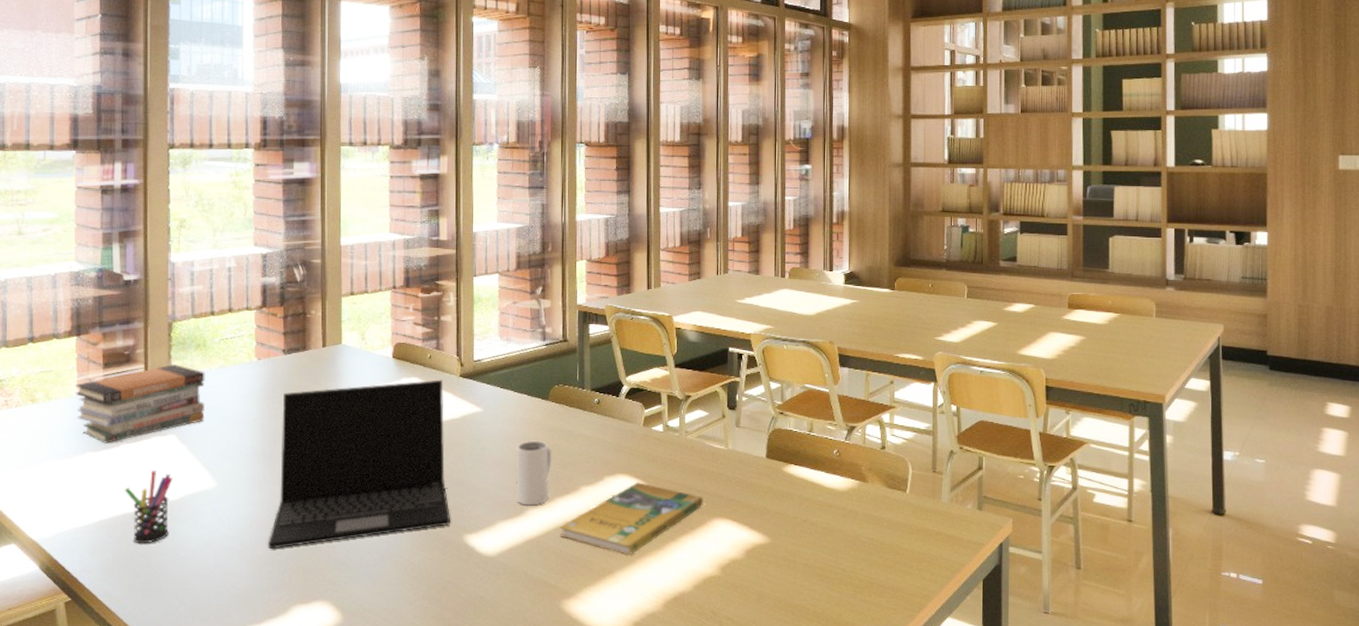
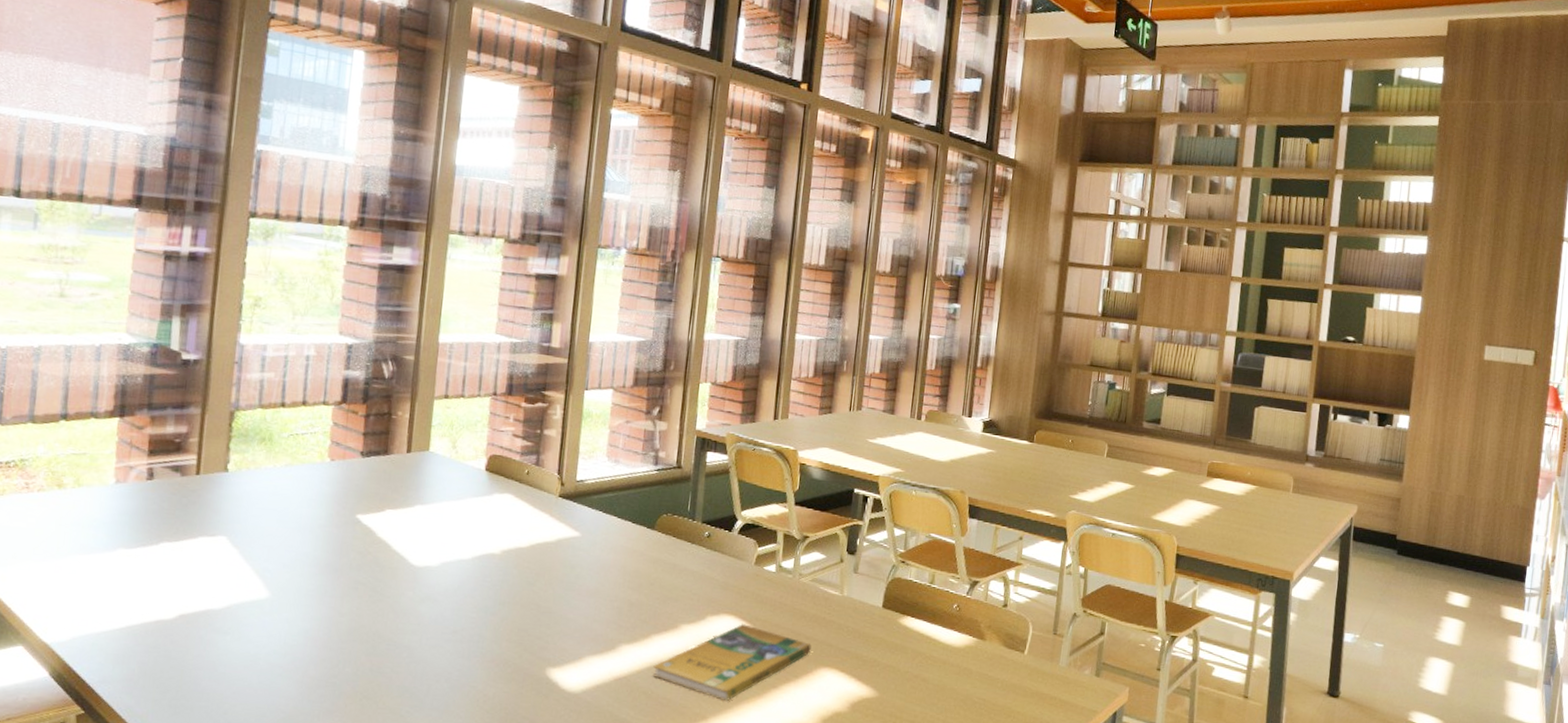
book stack: present [75,364,205,443] -> none [111,458,268,540]
pen holder: present [125,470,173,544] -> none [160,574,219,656]
laptop: present [267,379,451,550] -> none [322,497,540,671]
mug: present [516,440,552,506] -> none [609,571,653,642]

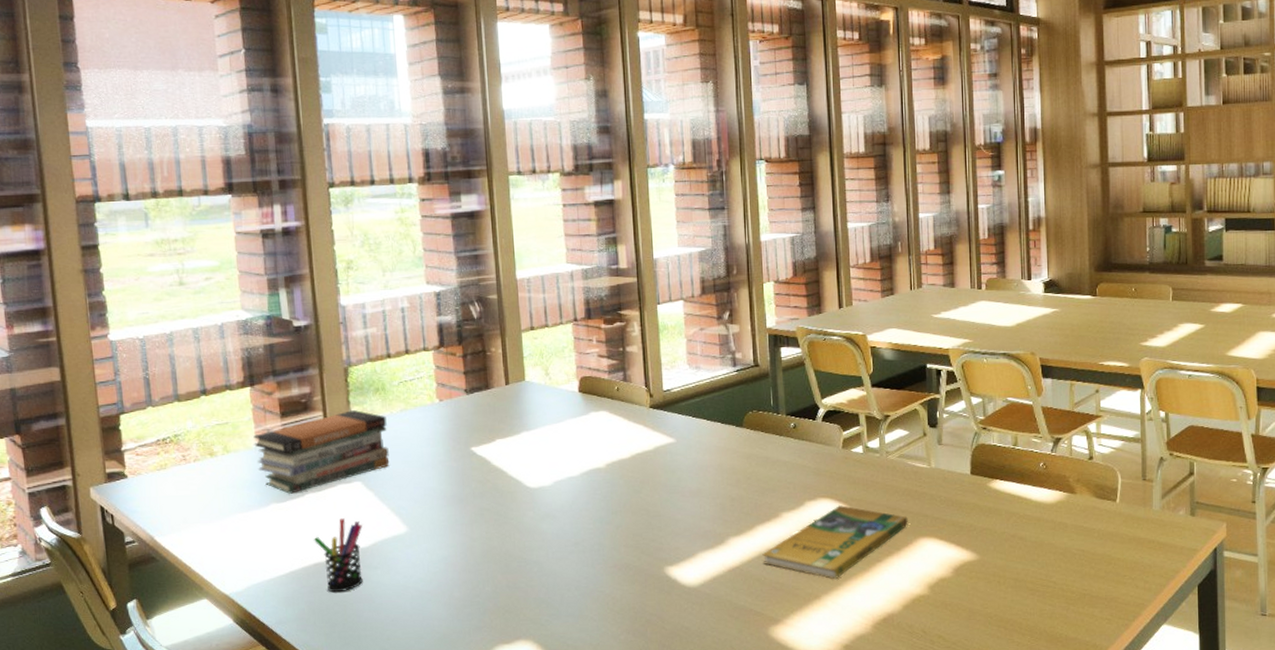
book stack: none [111,458,268,540] -> present [253,410,390,494]
pen holder: none [160,574,219,656] -> present [314,518,363,593]

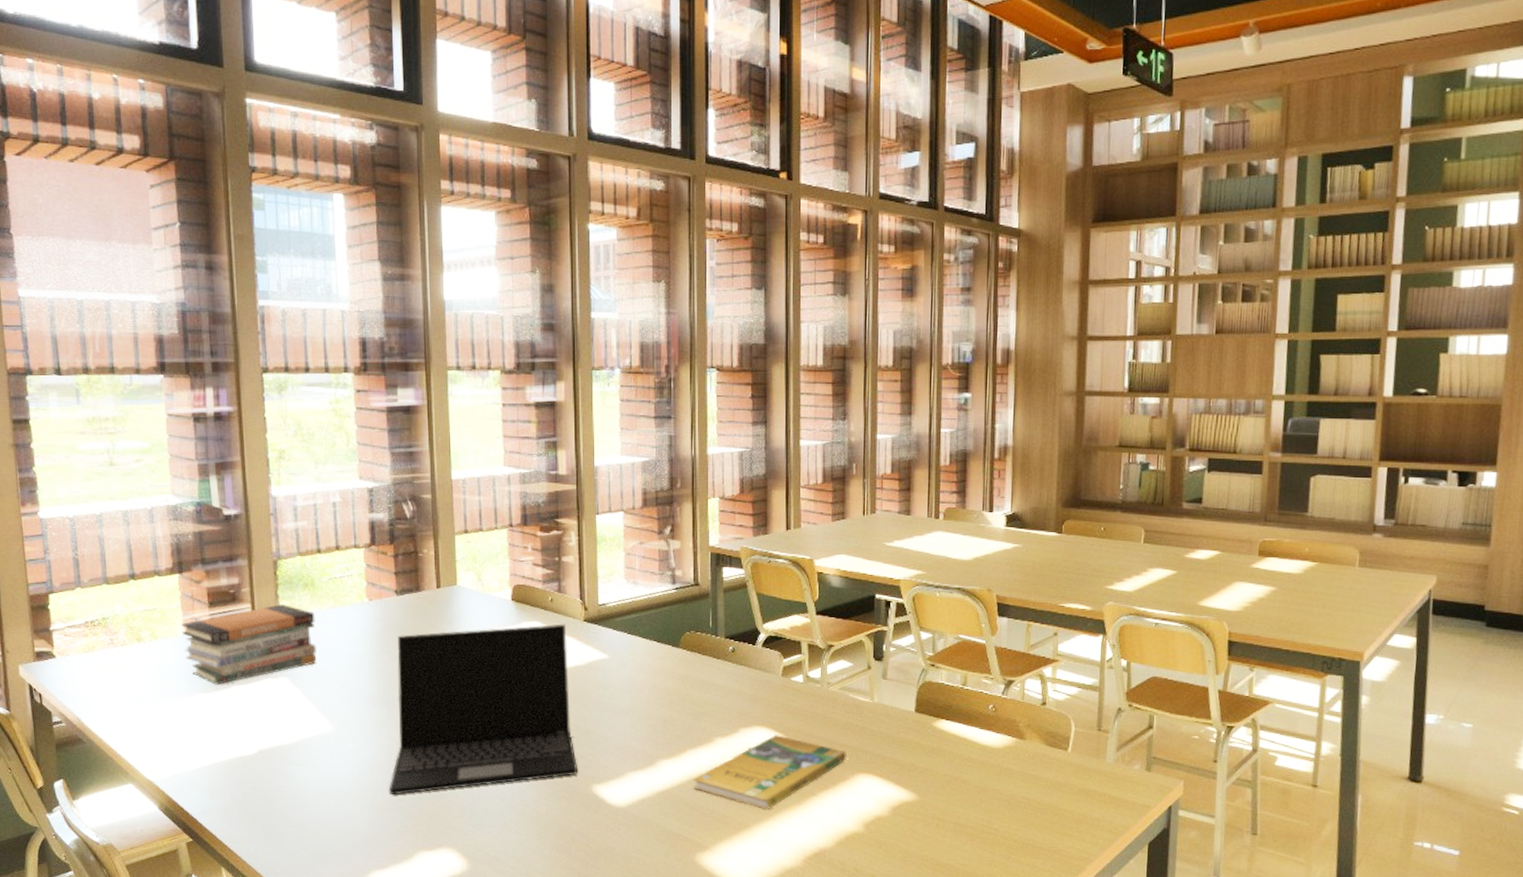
pen holder: present [314,518,363,593] -> none [239,713,288,787]
laptop: none [464,411,651,591] -> present [388,624,578,796]

